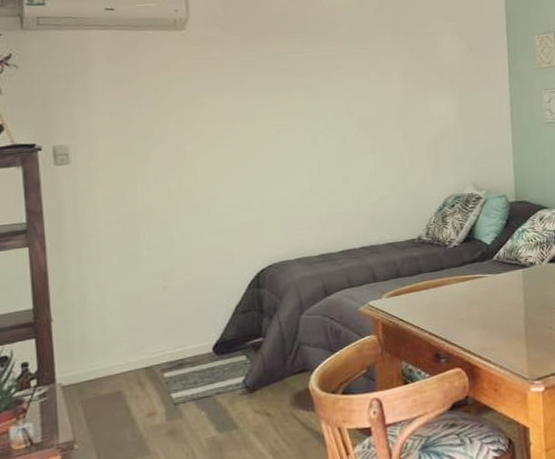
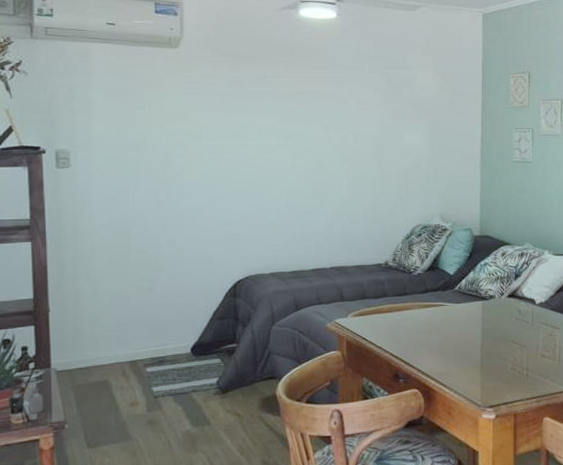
candle: none [8,407,49,441] -> present [9,388,43,416]

